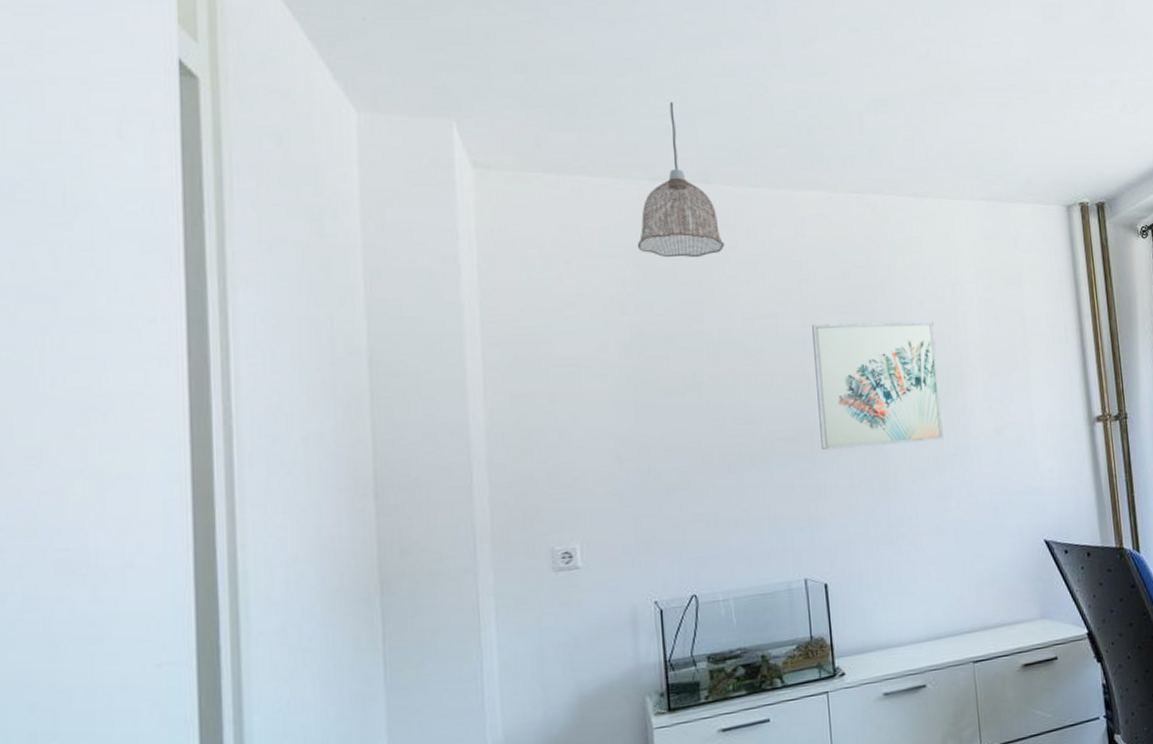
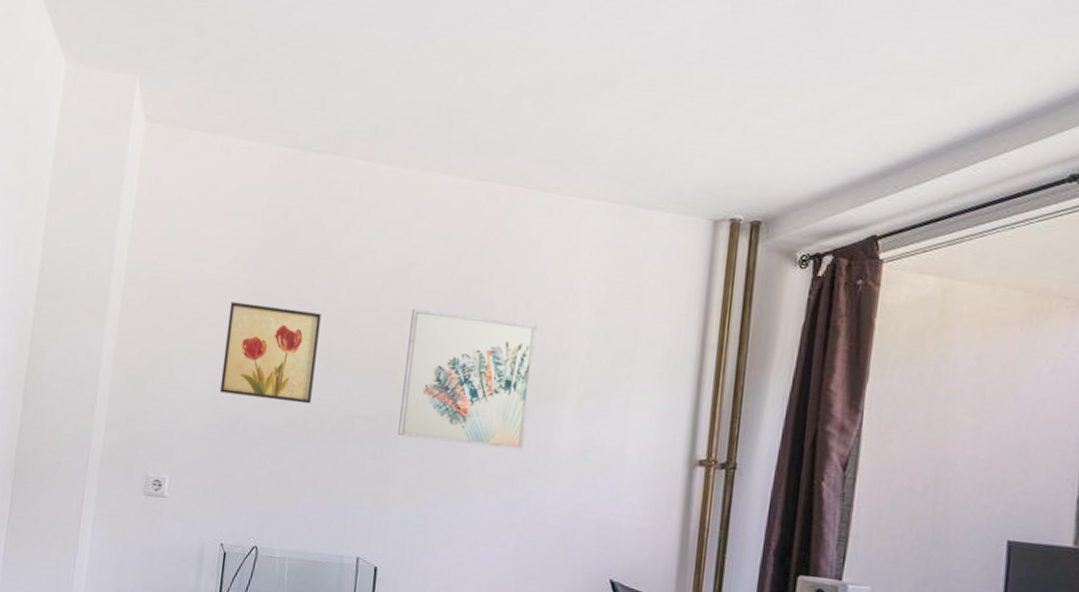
wall art: none [615,344,725,444] -> present [219,302,321,404]
pendant lamp: present [637,102,725,258] -> none [267,73,346,228]

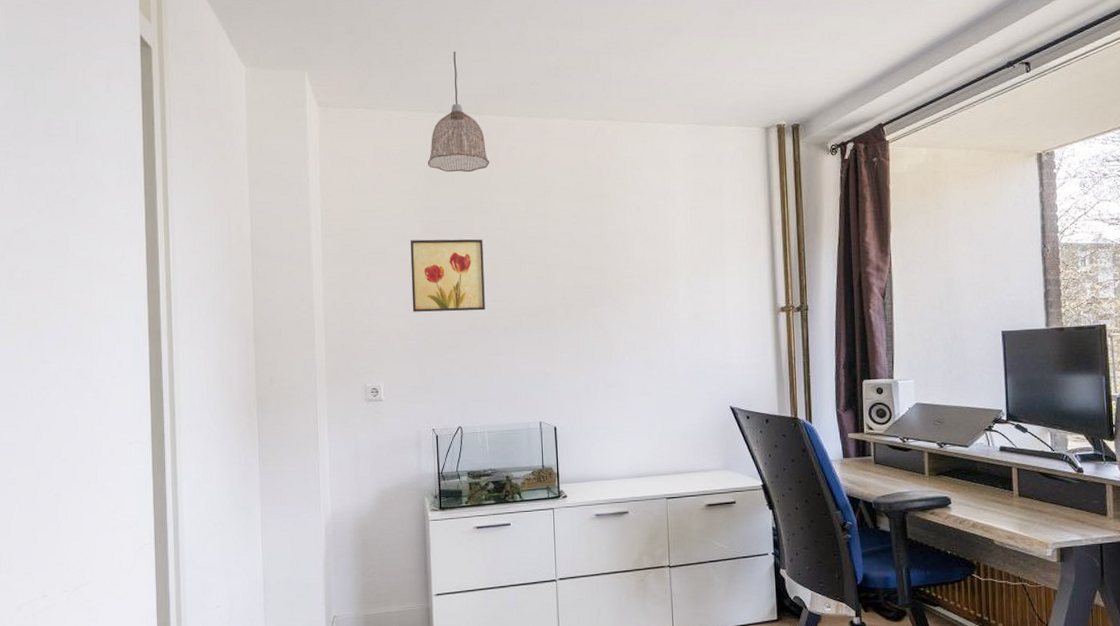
pendant lamp: none [267,73,346,228] -> present [427,51,490,173]
wall art: present [398,309,538,451] -> none [553,224,652,324]

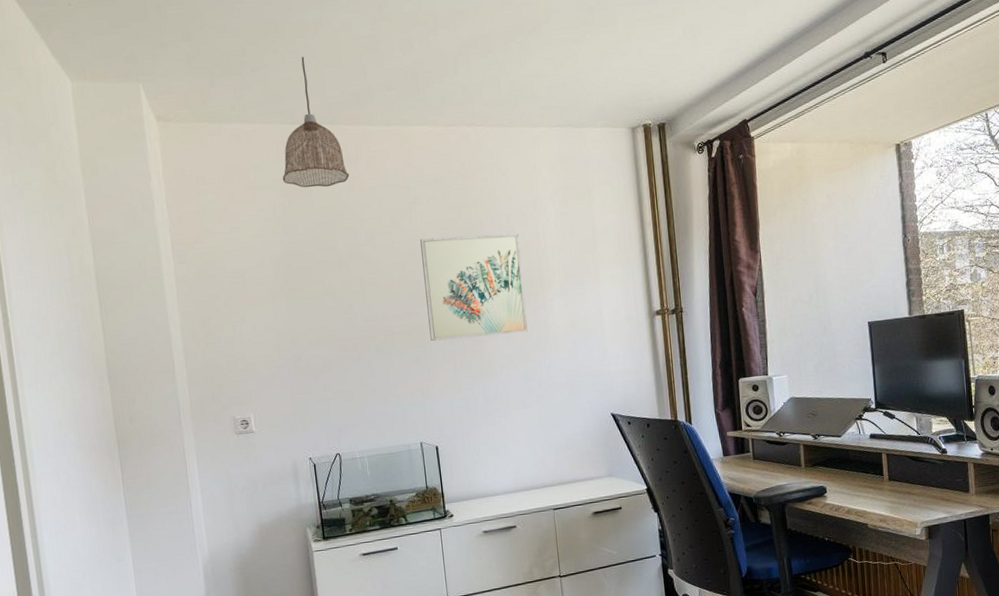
wall art: present [410,239,485,312] -> none [270,257,356,338]
wall art: none [553,224,652,324] -> present [420,233,529,342]

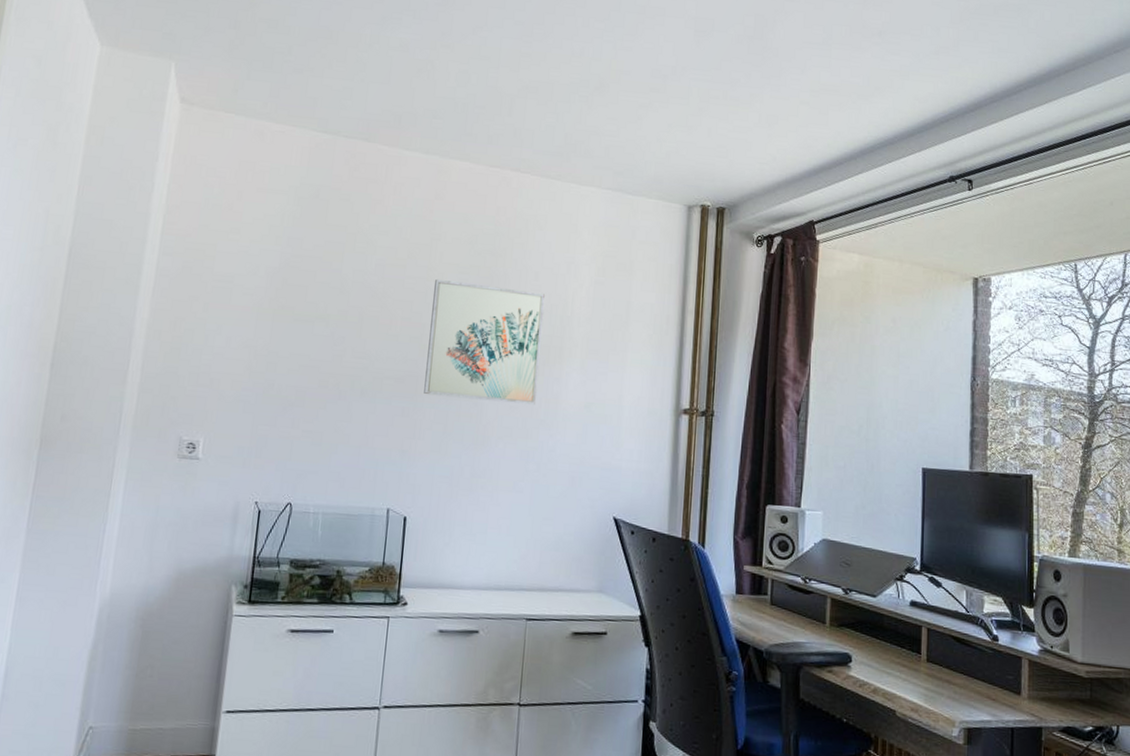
pendant lamp: present [282,57,350,188] -> none [299,67,373,205]

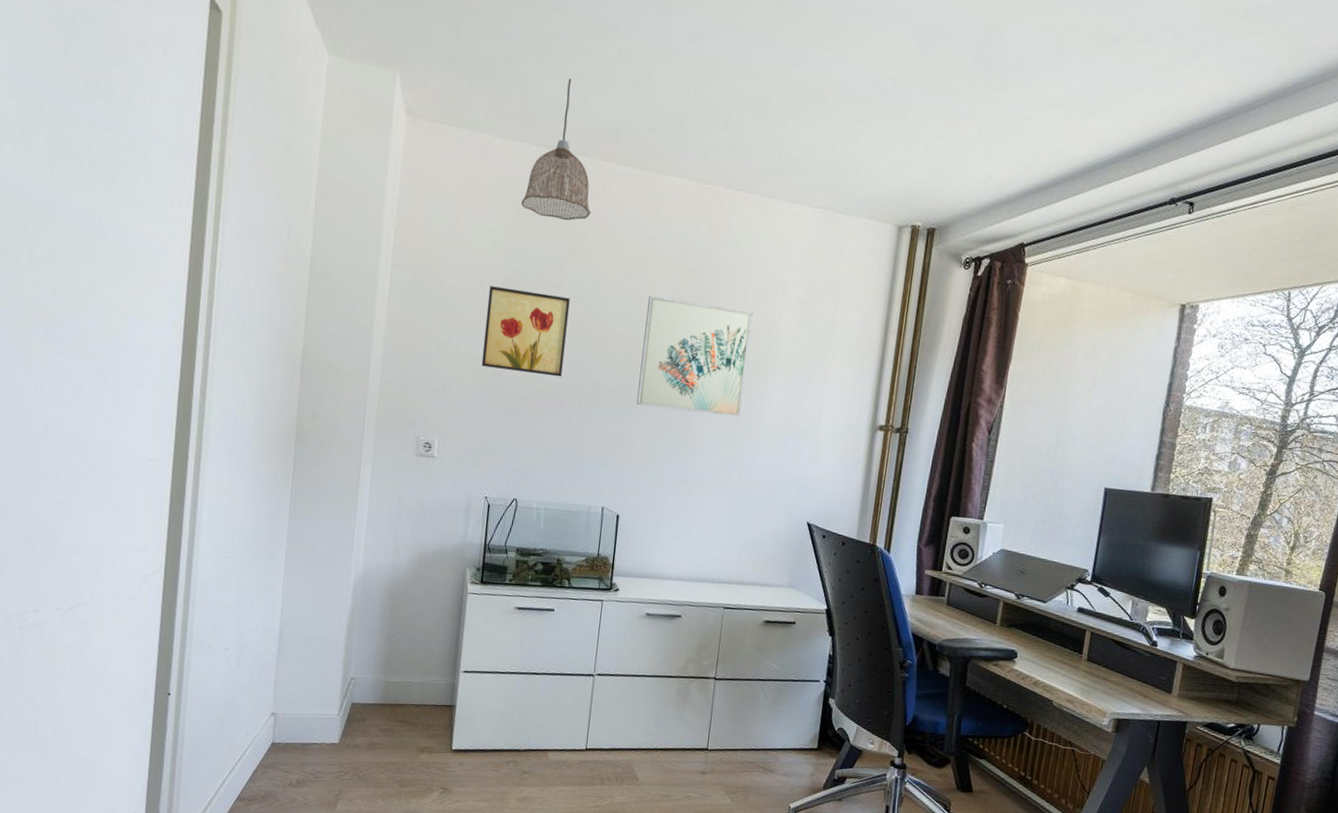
wall art: none [254,272,351,367] -> present [481,286,570,377]
pendant lamp: none [299,67,373,205] -> present [521,78,591,221]

